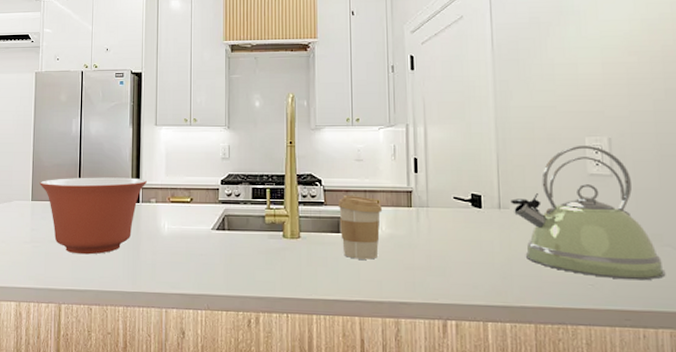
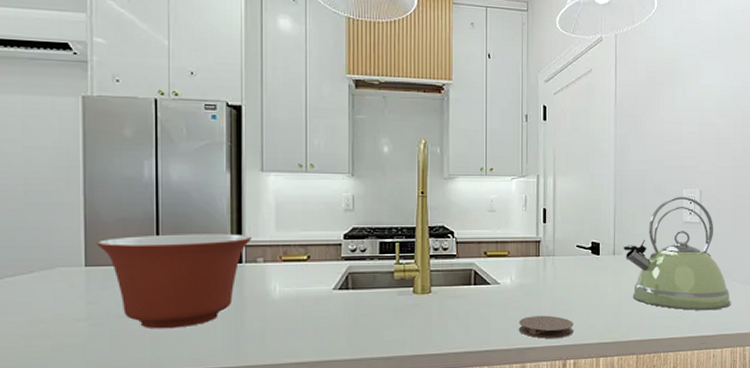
coffee cup: present [337,196,382,260] -> none [470,247,512,310]
coaster: none [390,269,454,295] -> present [518,315,573,339]

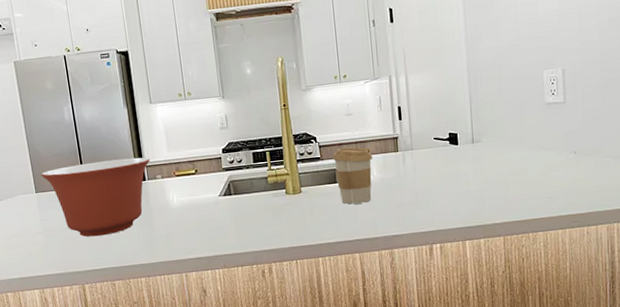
coffee cup: none [470,247,512,310] -> present [332,147,372,204]
coaster: present [518,315,573,339] -> none [383,205,437,226]
kettle: present [623,197,731,311] -> none [482,78,605,191]

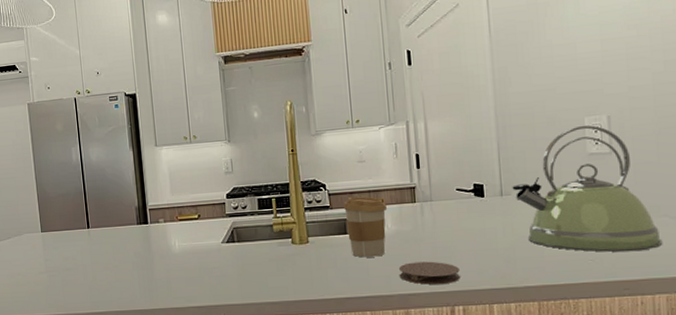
mixing bowl: present [41,157,151,237] -> none [47,200,154,279]
coaster: none [383,205,437,226] -> present [398,261,460,285]
kettle: none [482,78,605,191] -> present [512,125,663,252]

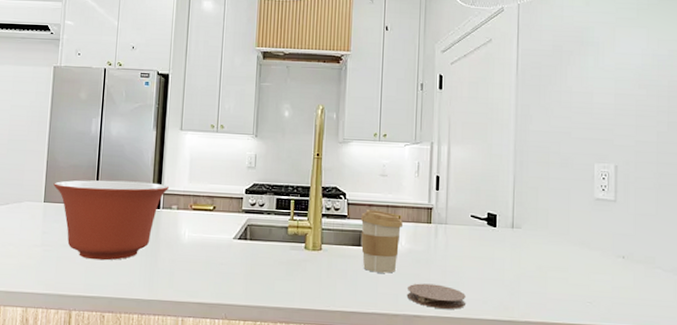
mixing bowl: none [47,200,154,279] -> present [53,180,170,261]
kettle: present [512,125,663,252] -> none [523,171,655,299]

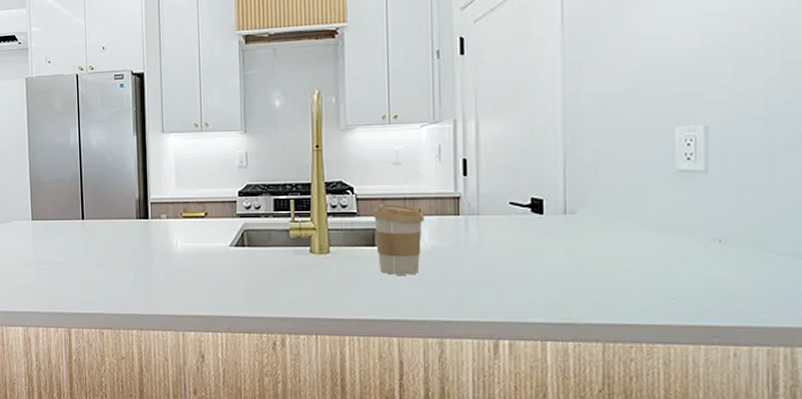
mixing bowl: present [53,180,170,261] -> none [39,192,157,276]
coaster: present [406,283,466,309] -> none [433,284,508,313]

